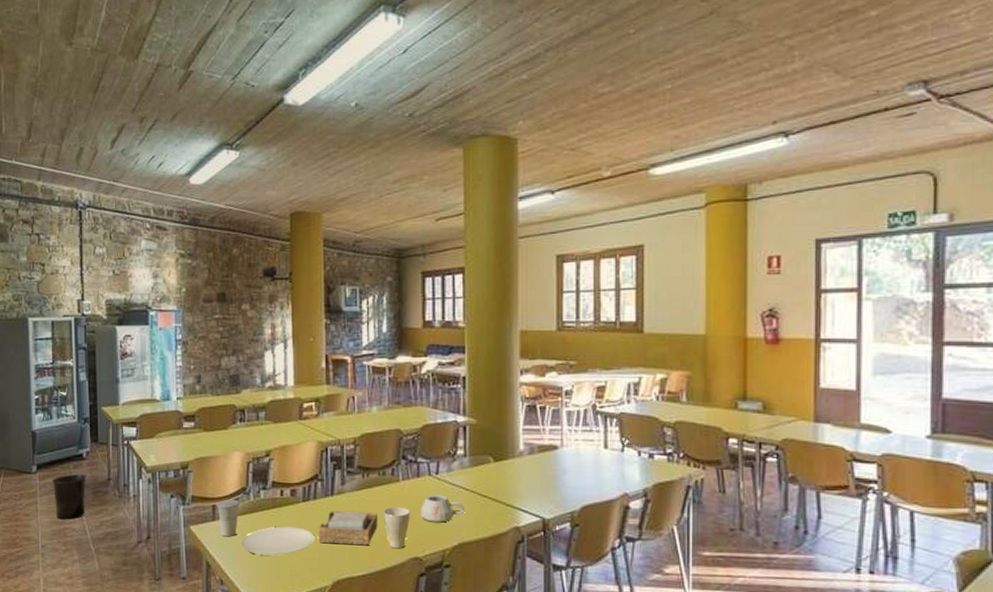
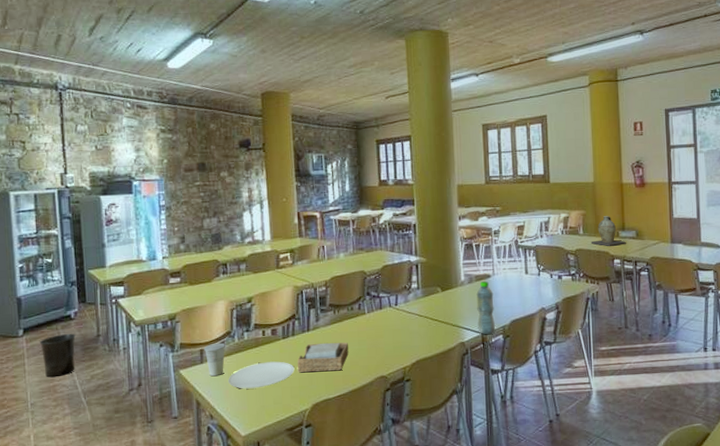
cup: present [383,506,411,549] -> none [352,335,376,371]
cup: present [420,495,464,523] -> none [384,322,420,346]
water bottle: none [538,453,561,521] -> present [476,281,495,335]
pottery: none [696,380,747,422] -> present [591,216,626,247]

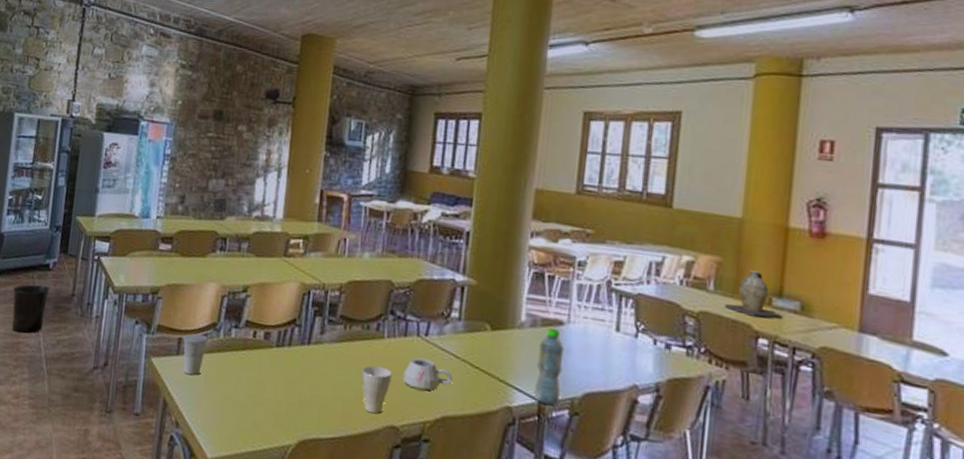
plate: present [228,361,295,389] -> none [203,370,284,404]
napkin holder: present [297,342,349,373] -> none [287,361,356,406]
cup: none [352,335,376,371] -> present [361,365,393,414]
cup: none [384,322,420,346] -> present [403,358,452,391]

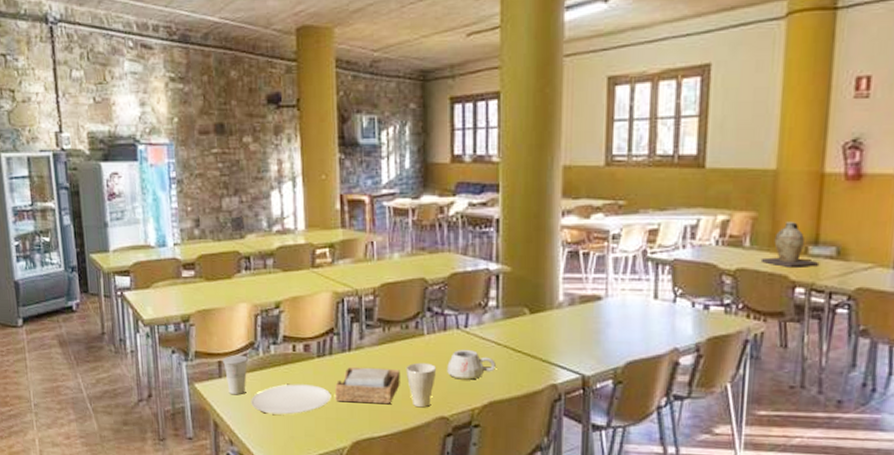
waste bin: present [12,284,50,334] -> none [40,328,79,377]
plate: none [203,370,284,404] -> present [251,384,331,415]
napkin holder: none [287,361,356,406] -> present [334,366,400,405]
water bottle: present [534,328,565,406] -> none [577,304,604,378]

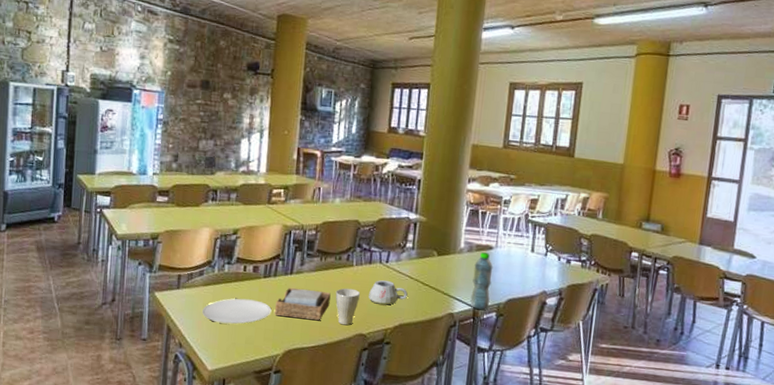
cup: present [223,355,249,395] -> none [182,270,205,305]
water bottle: none [577,304,604,378] -> present [470,252,493,310]
pottery: present [760,222,818,269] -> none [609,203,648,238]

